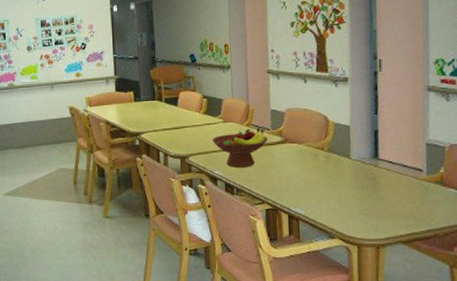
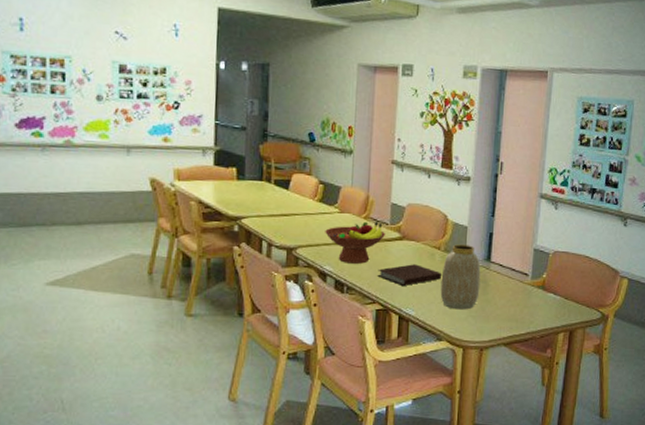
notebook: none [264,165,328,186] -> present [377,264,442,286]
vase: none [327,144,370,208] -> present [440,244,481,310]

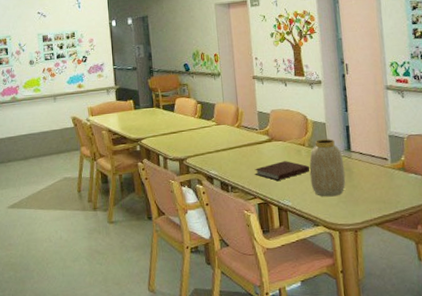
fruit bowl: present [325,221,386,264] -> none [207,129,257,167]

